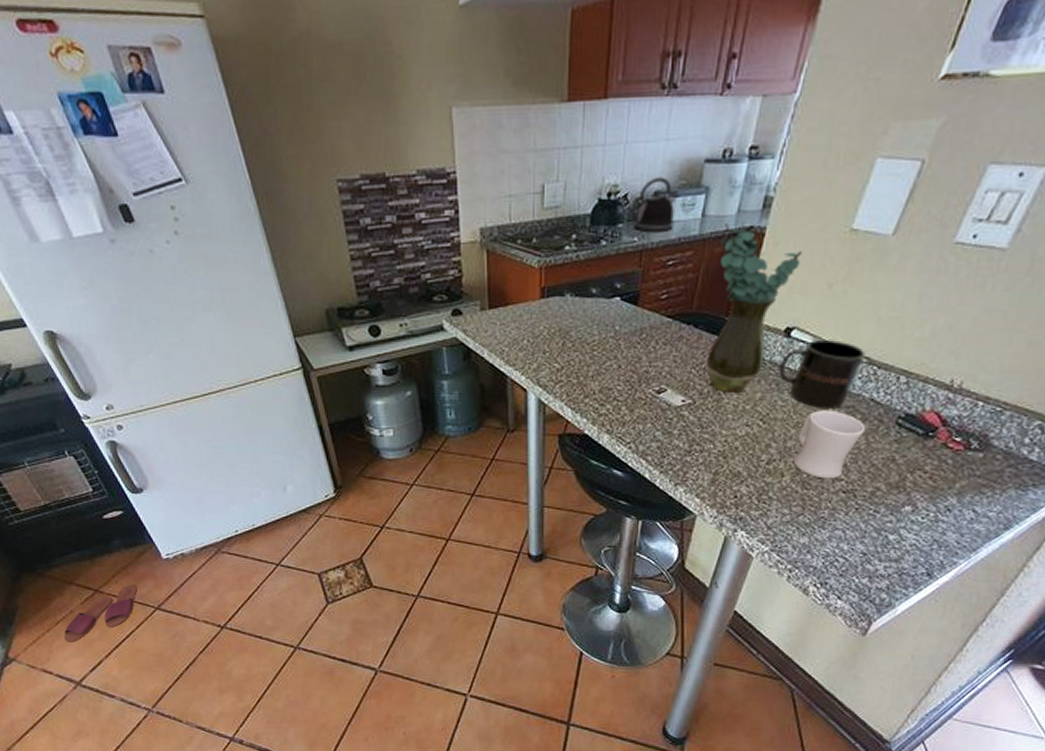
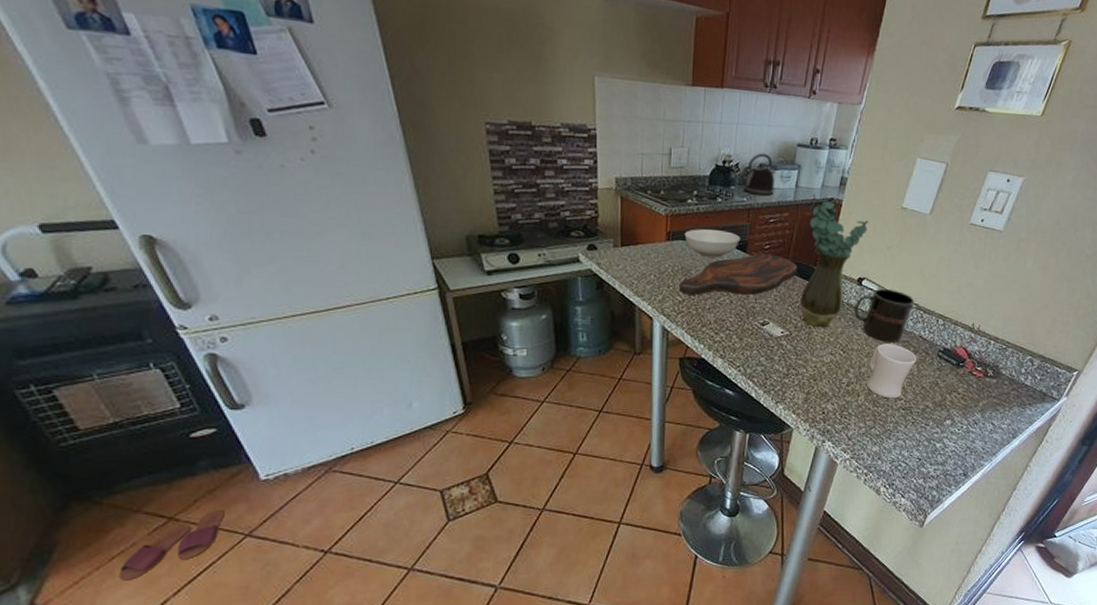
cutting board: none [555,305,703,361] -> present [678,253,797,295]
bowl: none [561,280,631,314] -> present [684,229,741,258]

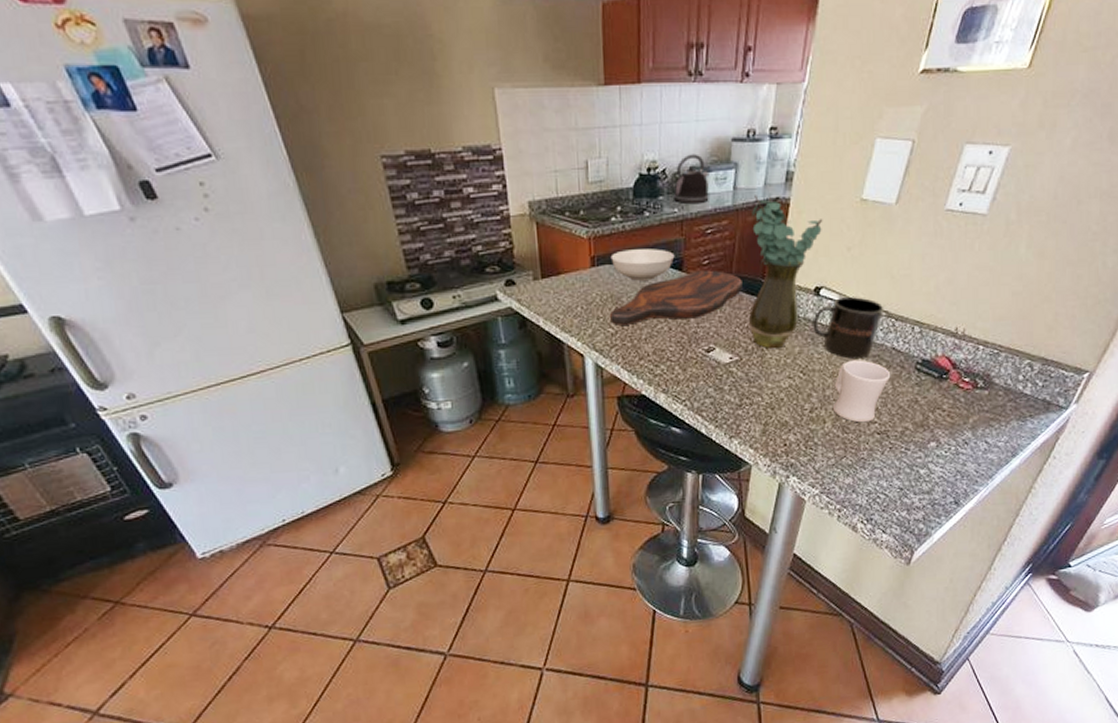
slippers: present [119,510,225,581] -> none [76,591,168,666]

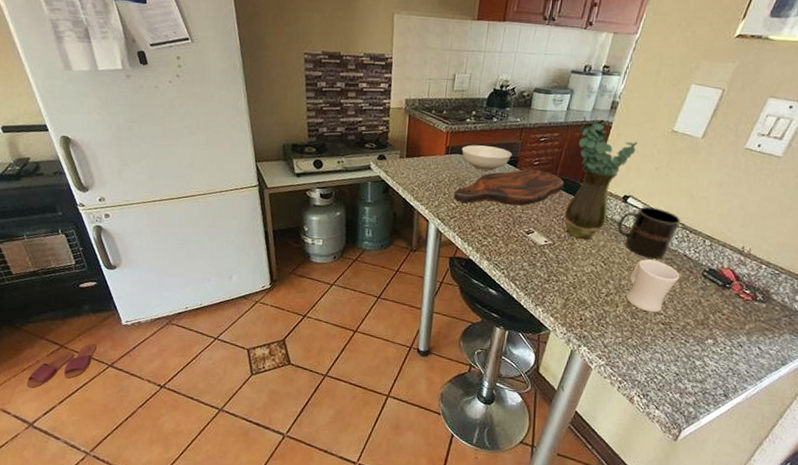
slippers: none [76,591,168,666] -> present [27,344,97,388]
kettle: present [674,154,710,205] -> none [518,78,550,118]

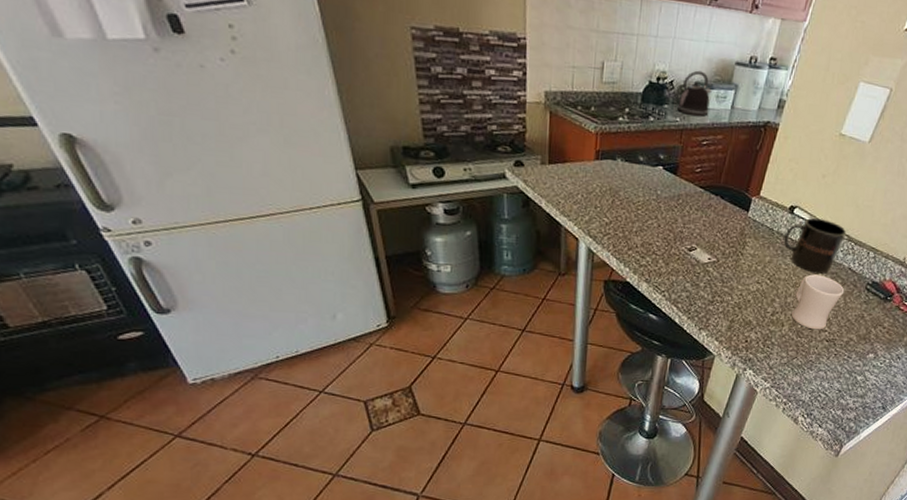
slippers: present [27,344,97,388] -> none [55,411,154,474]
cutting board: present [453,168,564,206] -> none [605,176,728,219]
bowl: present [461,145,512,171] -> none [614,148,672,180]
kettle: none [518,78,550,118] -> present [677,70,712,117]
vase: present [564,116,638,240] -> none [728,116,805,255]

